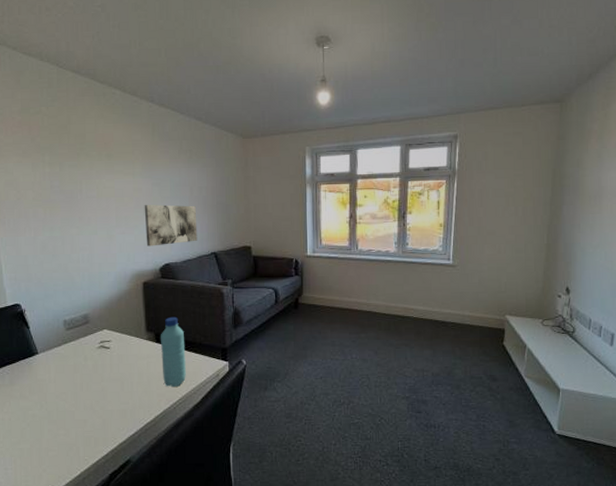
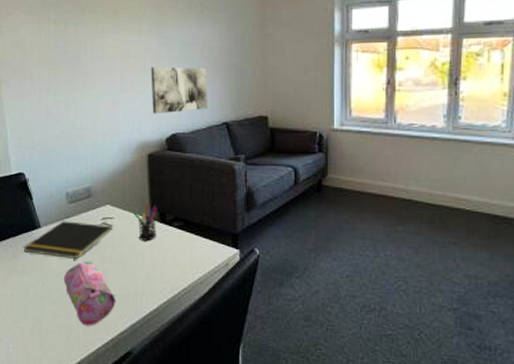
notepad: none [20,346,111,381] -> present [23,221,113,259]
pencil case: none [62,381,115,441] -> present [63,261,116,326]
pen holder: none [130,326,153,360] -> present [133,203,157,241]
water bottle: present [161,316,186,388] -> none [166,194,192,275]

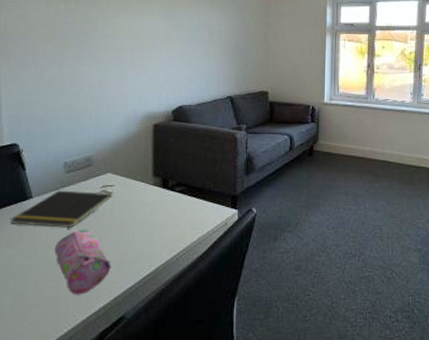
pen holder: present [133,203,157,241] -> none [135,171,160,206]
wall art: present [150,67,208,114] -> none [160,46,215,88]

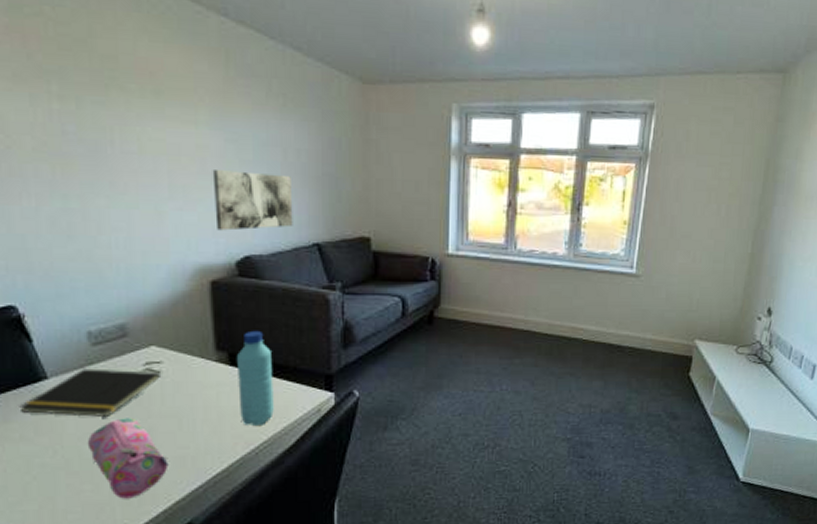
wall art: none [160,46,215,88] -> present [212,170,293,231]
water bottle: none [167,161,194,237] -> present [237,330,274,427]

